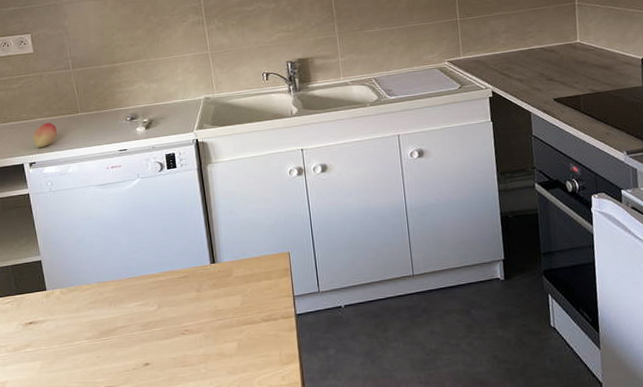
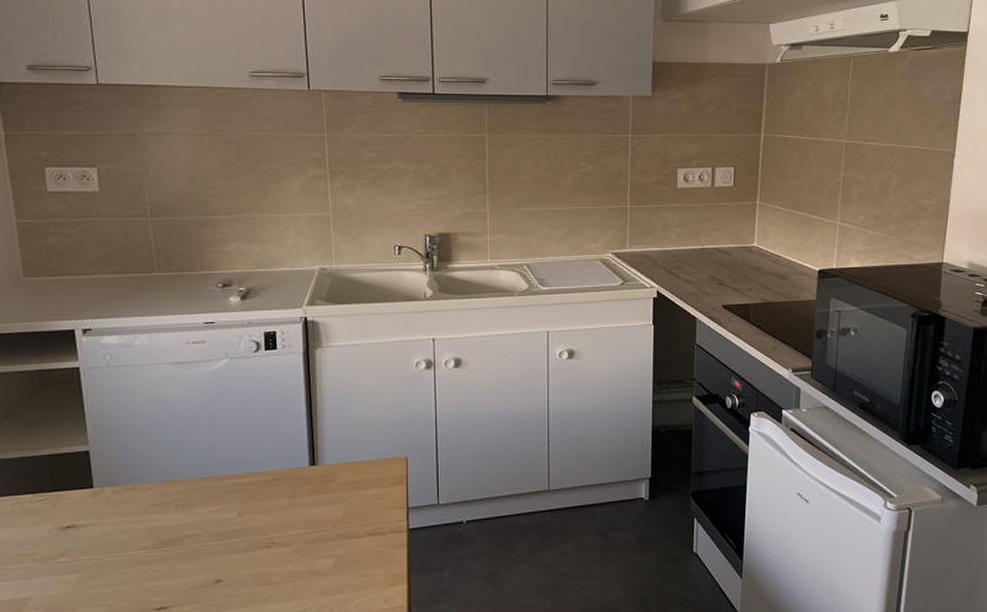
fruit: present [33,122,58,148] -> none [90,281,124,312]

